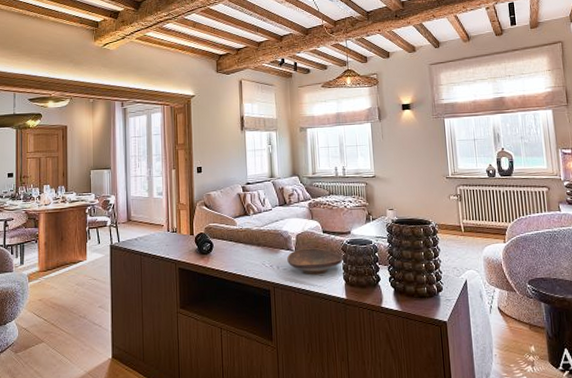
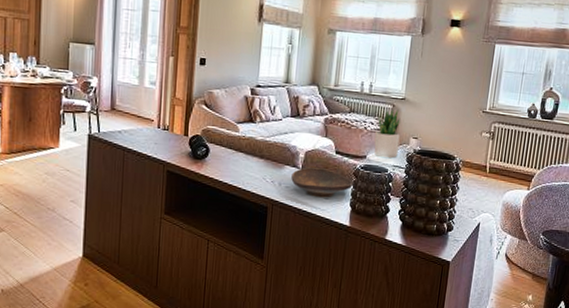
planter: none [354,187,378,232] -> present [374,109,401,159]

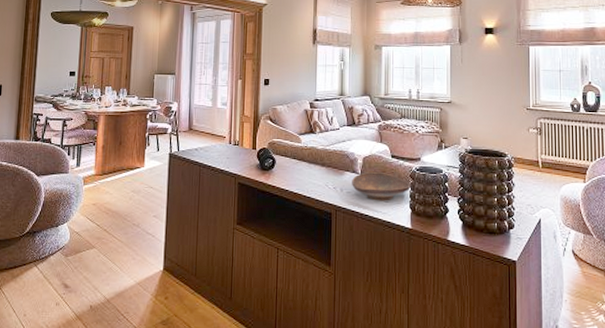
planter: present [374,109,401,159] -> none [427,113,450,159]

